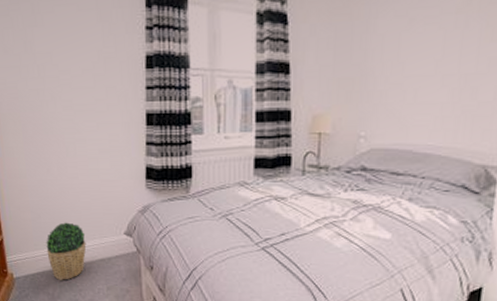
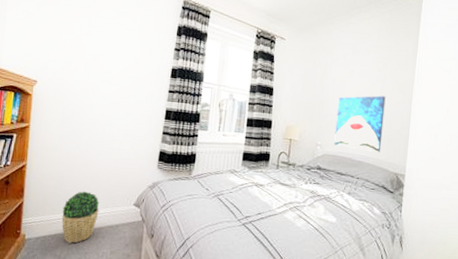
wall art: none [385,51,469,138] -> present [334,95,386,152]

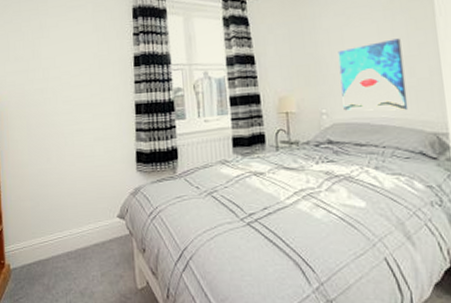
potted plant: present [61,191,100,243] -> none [43,208,82,269]

